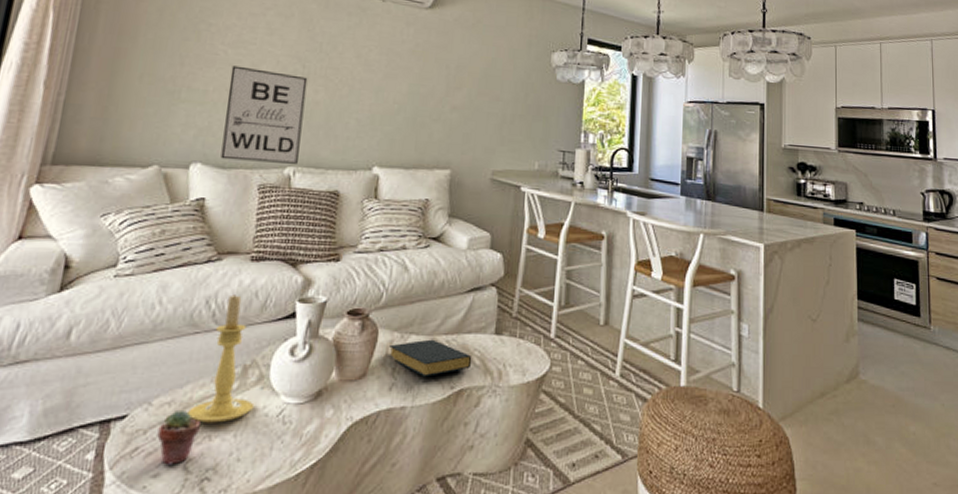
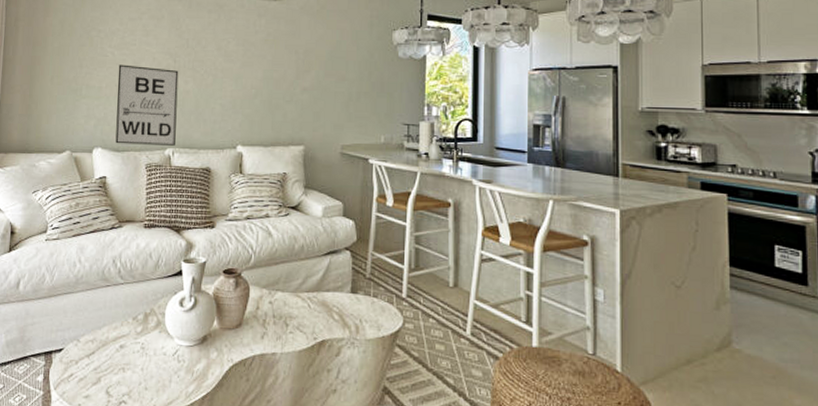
potted succulent: present [157,411,200,465] -> none [85,347,116,389]
candle holder: present [188,294,255,423] -> none [106,255,155,359]
hardback book: present [388,339,472,377] -> none [258,295,332,328]

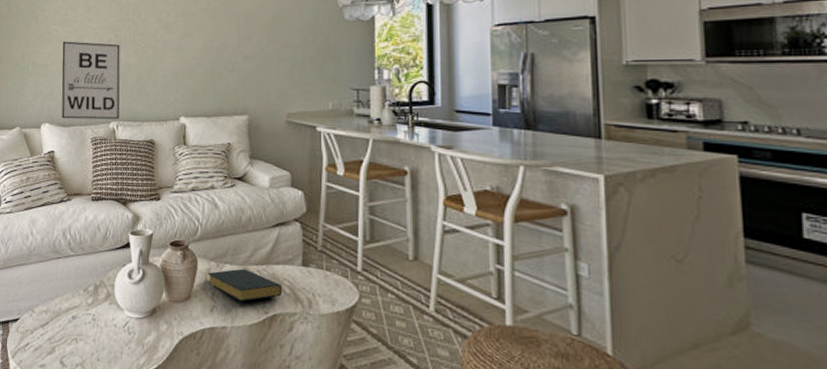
hardback book: none [258,295,332,328] -> present [206,268,282,302]

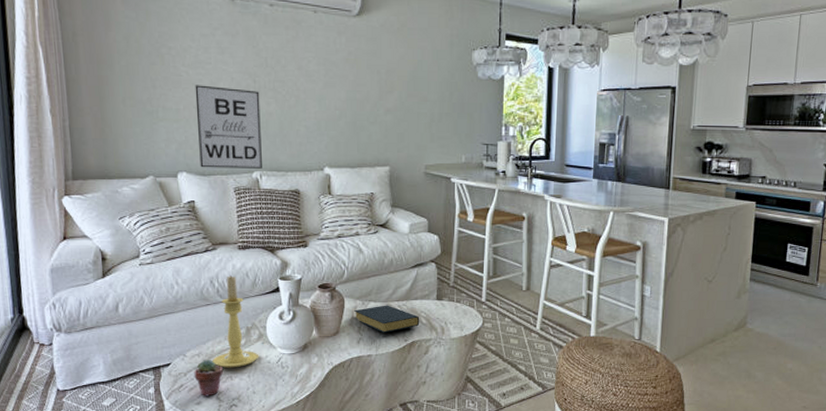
potted succulent: none [40,317,68,359] -> present [194,360,223,396]
candle holder: none [59,228,106,329] -> present [212,275,259,368]

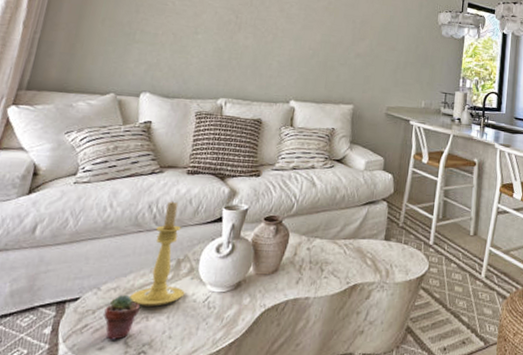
wall art: present [195,85,262,169] -> none [165,14,240,96]
hardback book: present [353,305,420,333] -> none [297,242,365,273]

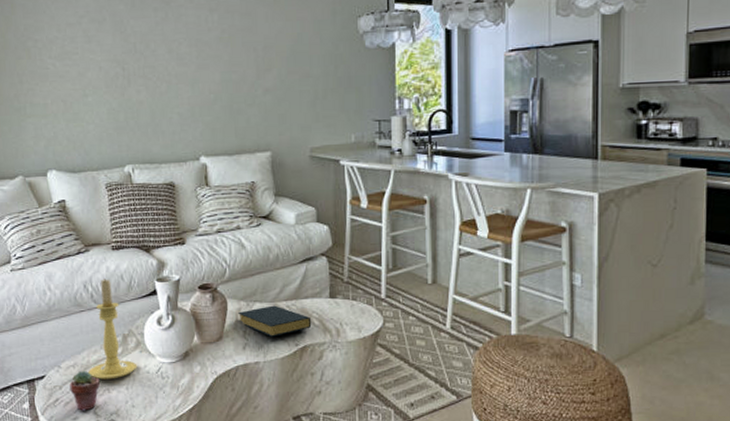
hardback book: none [297,242,365,273] -> present [237,305,312,337]

